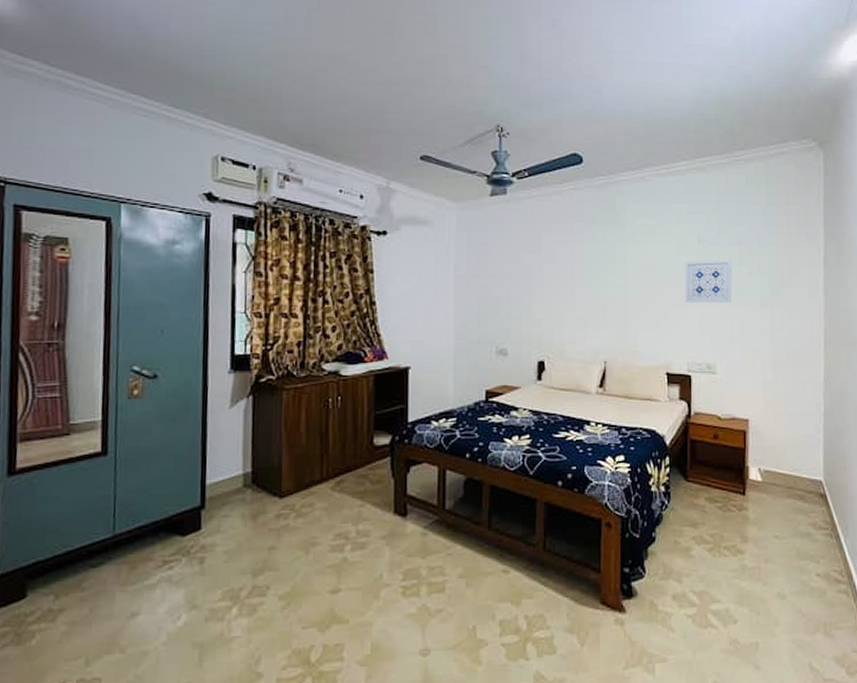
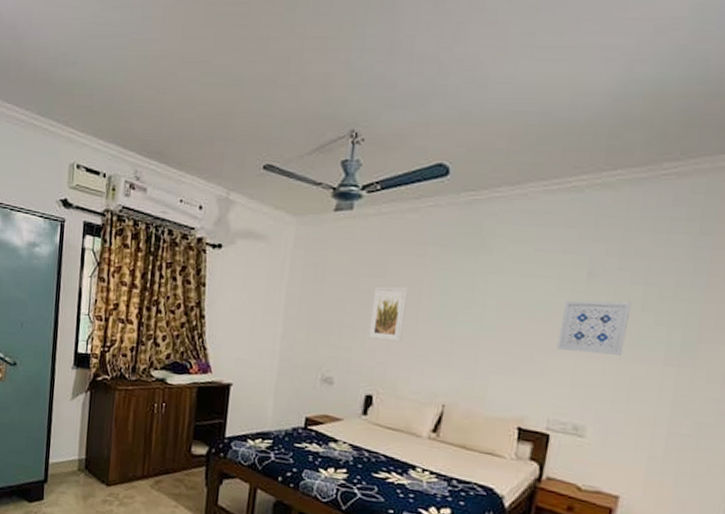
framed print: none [533,260,564,309] -> present [368,286,409,342]

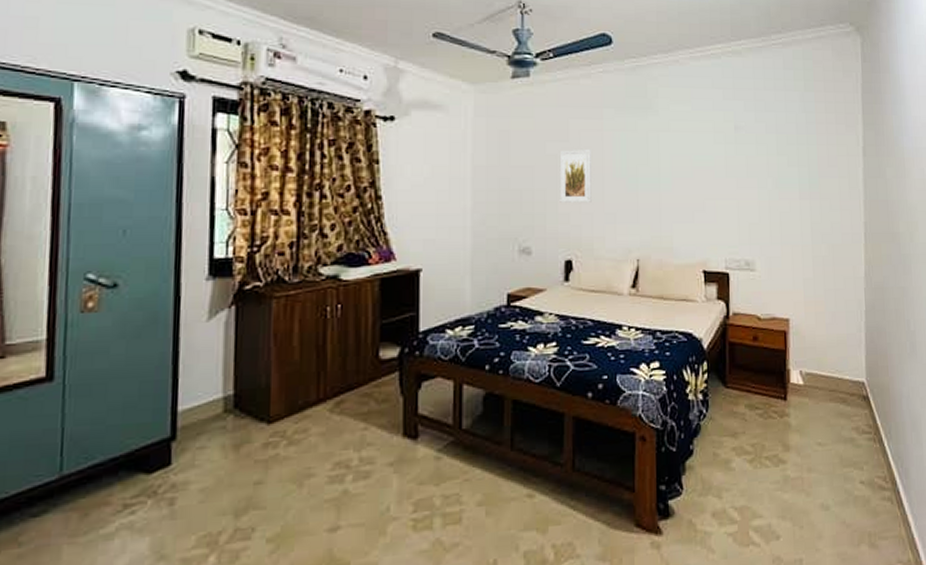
wall art: present [557,300,632,355] -> none [721,149,771,195]

